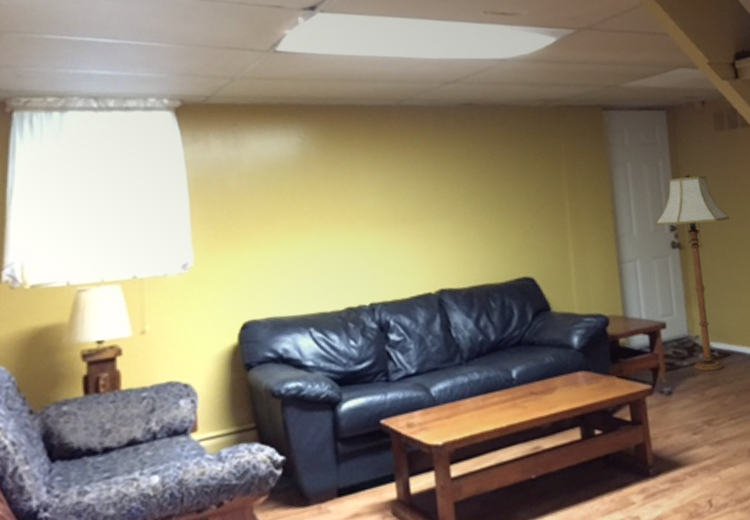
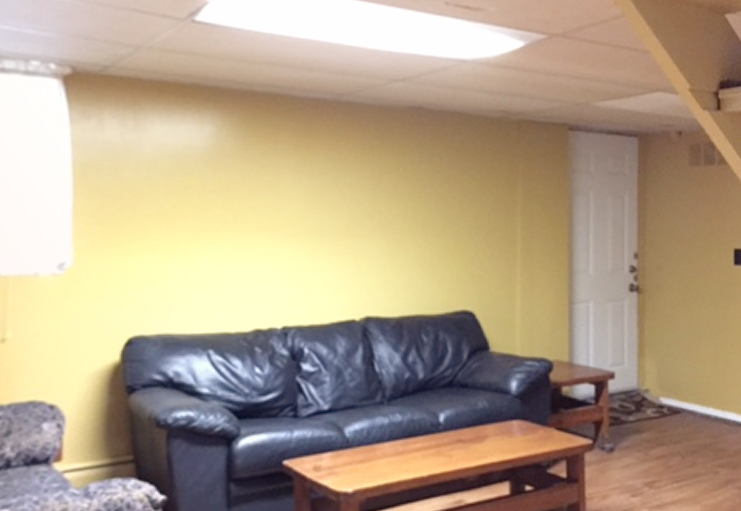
floor lamp: present [654,171,730,372] -> none [613,207,695,429]

